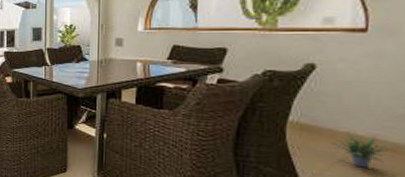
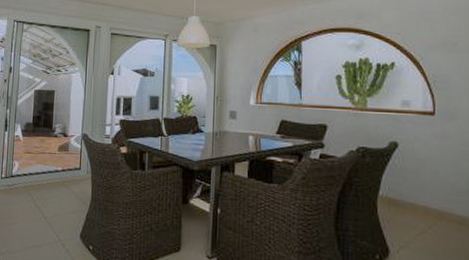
potted plant: present [330,130,392,168] -> none [412,204,459,240]

